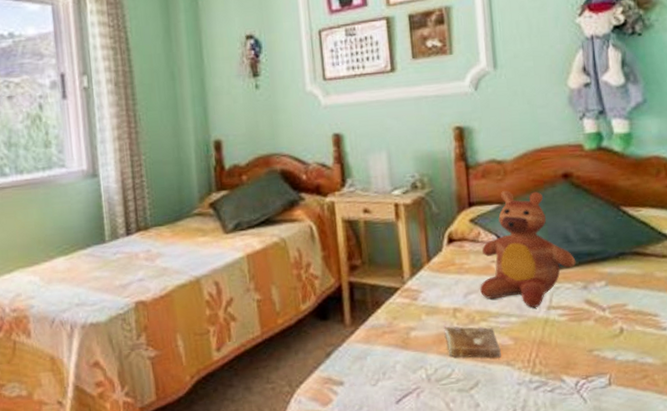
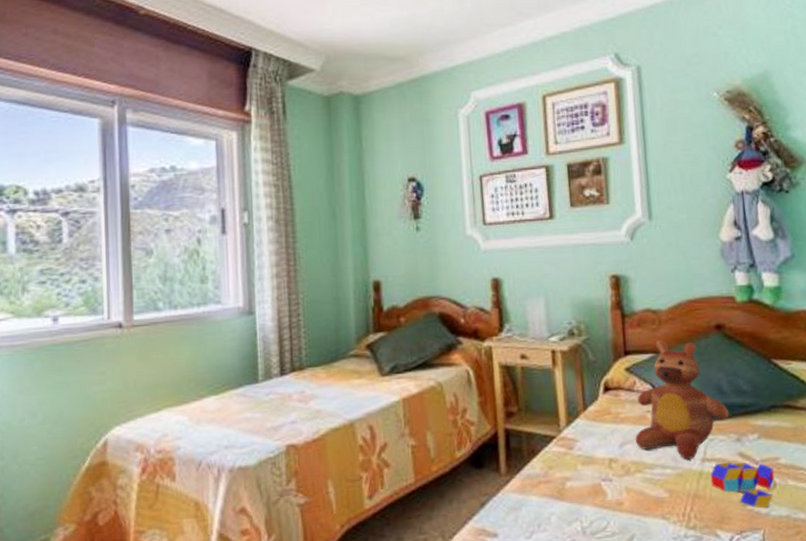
book: present [444,326,501,358] -> none [599,477,657,511]
toy blocks: none [556,309,623,354] -> present [710,462,775,508]

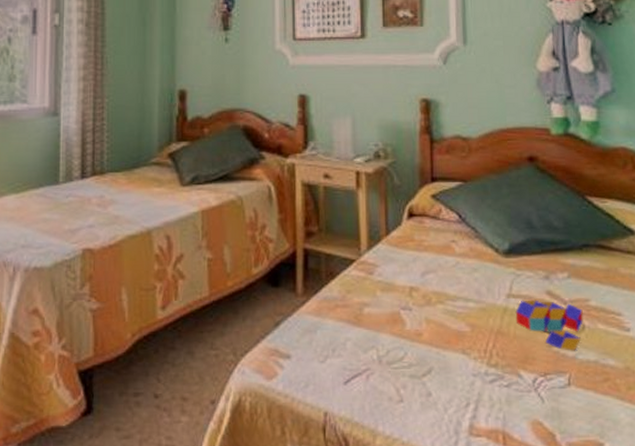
teddy bear: present [635,340,730,459] -> none [438,169,539,294]

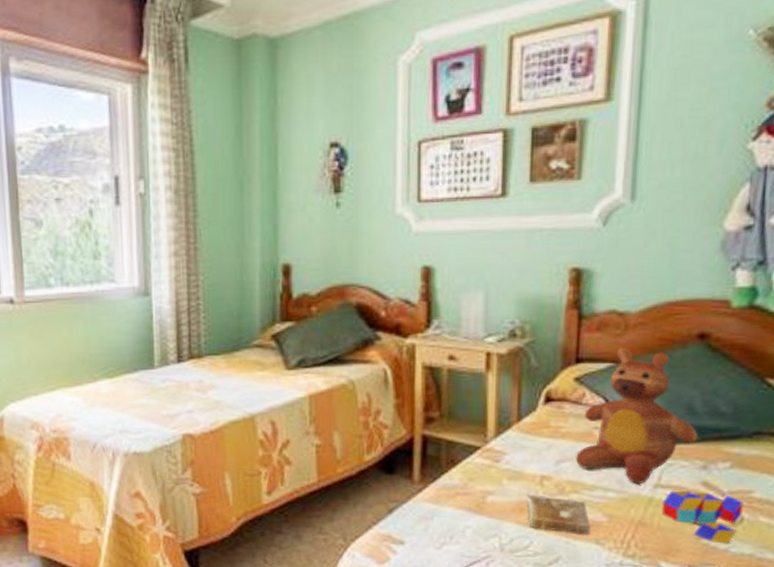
book: none [398,306,457,345] -> present [526,494,591,535]
teddy bear: none [438,169,539,294] -> present [576,348,699,484]

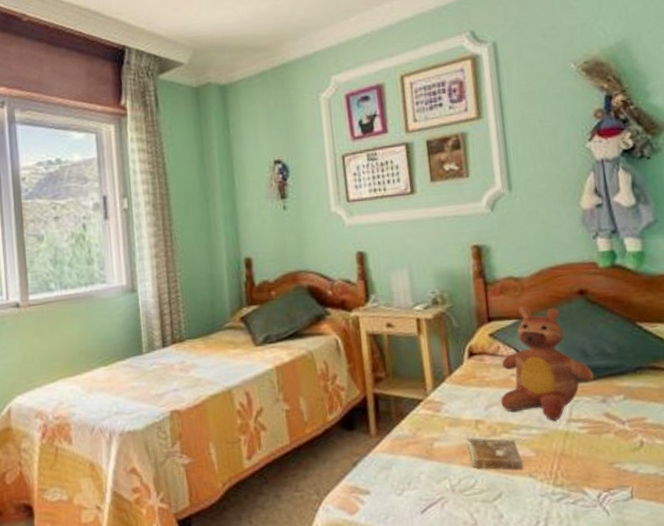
toy blocks: present [661,490,744,544] -> none [576,422,642,467]

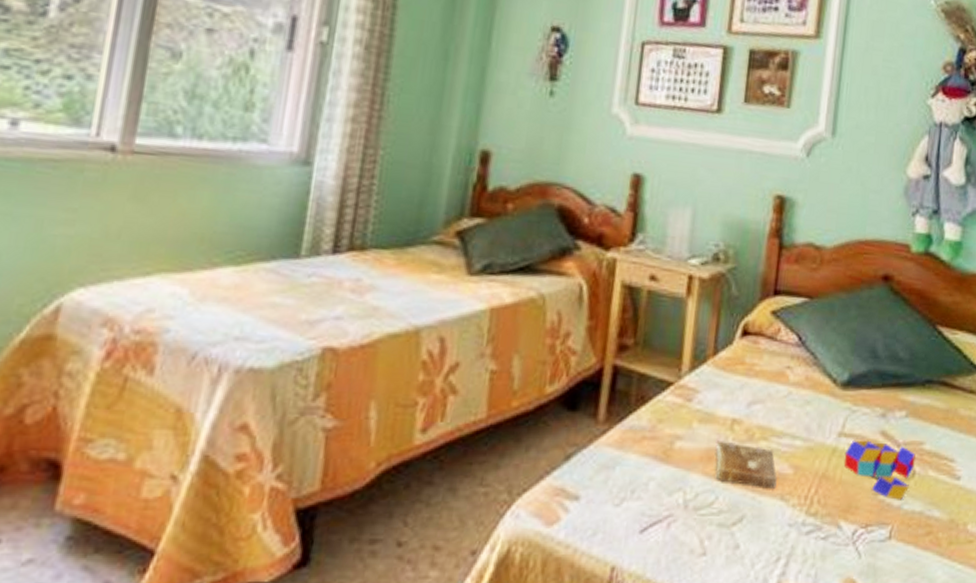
teddy bear: present [501,306,595,420] -> none [767,283,880,431]
toy blocks: none [576,422,642,467] -> present [844,440,916,500]

